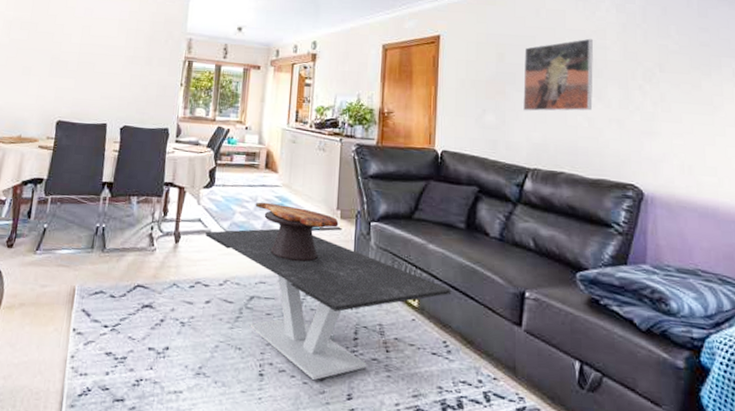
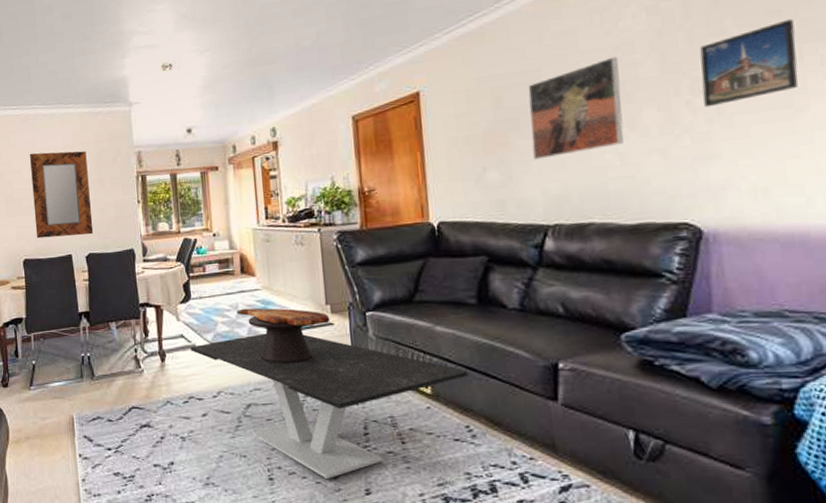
home mirror: none [75,20,141,108] -> present [30,150,94,239]
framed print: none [651,36,717,93] -> present [699,19,798,108]

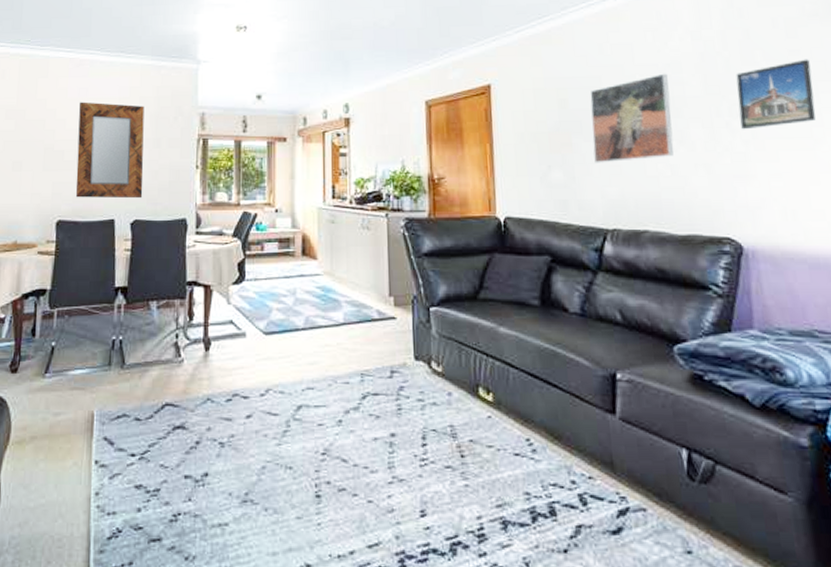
coffee table: present [190,333,469,478] -> none [240,324,531,497]
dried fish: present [236,308,330,363] -> none [294,295,393,360]

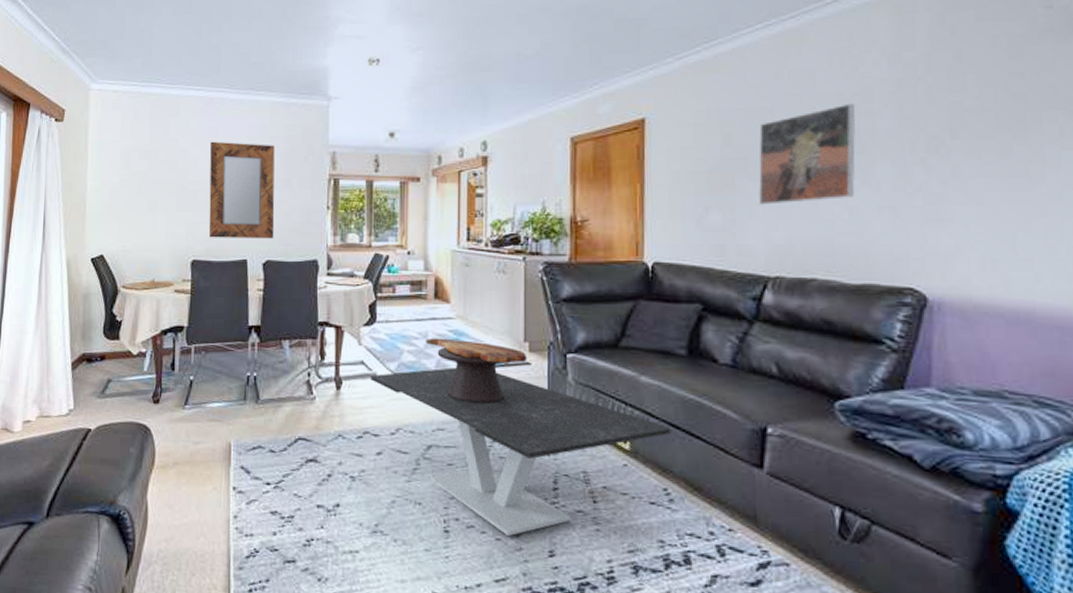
coffee table: none [240,324,531,497] -> present [370,367,672,536]
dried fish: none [294,295,393,360] -> present [425,338,528,404]
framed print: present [736,59,816,130] -> none [938,83,1036,168]

